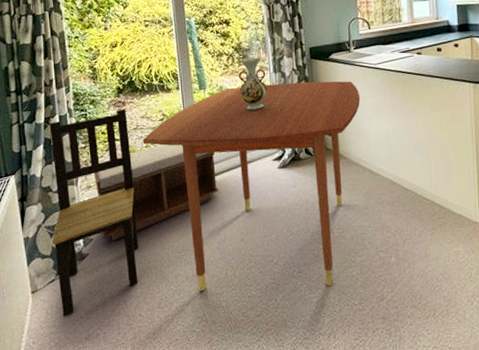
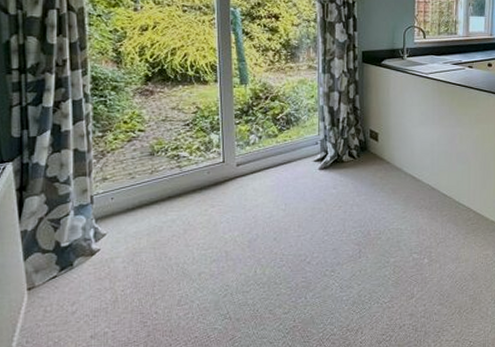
dining chair: present [49,108,139,317] -> none [56,98,160,316]
bench: present [94,144,218,241] -> none [112,139,253,236]
dining table: present [143,81,361,291] -> none [172,85,409,289]
vase: present [238,57,267,111] -> none [284,56,314,110]

